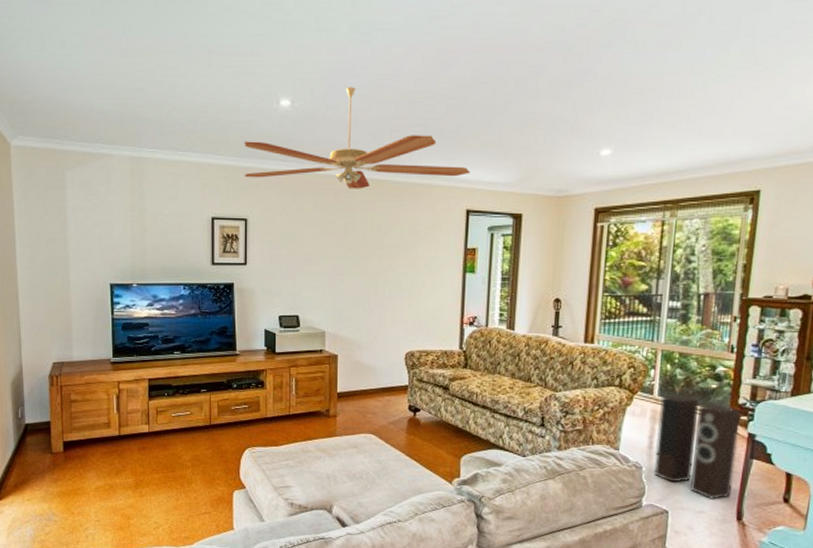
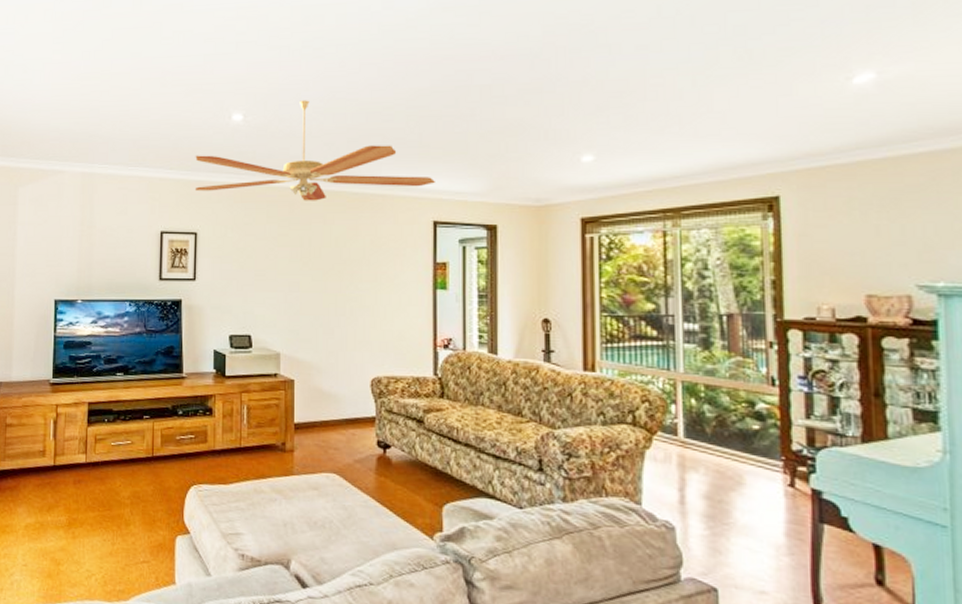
speaker: present [654,394,741,501] -> none [689,436,801,577]

